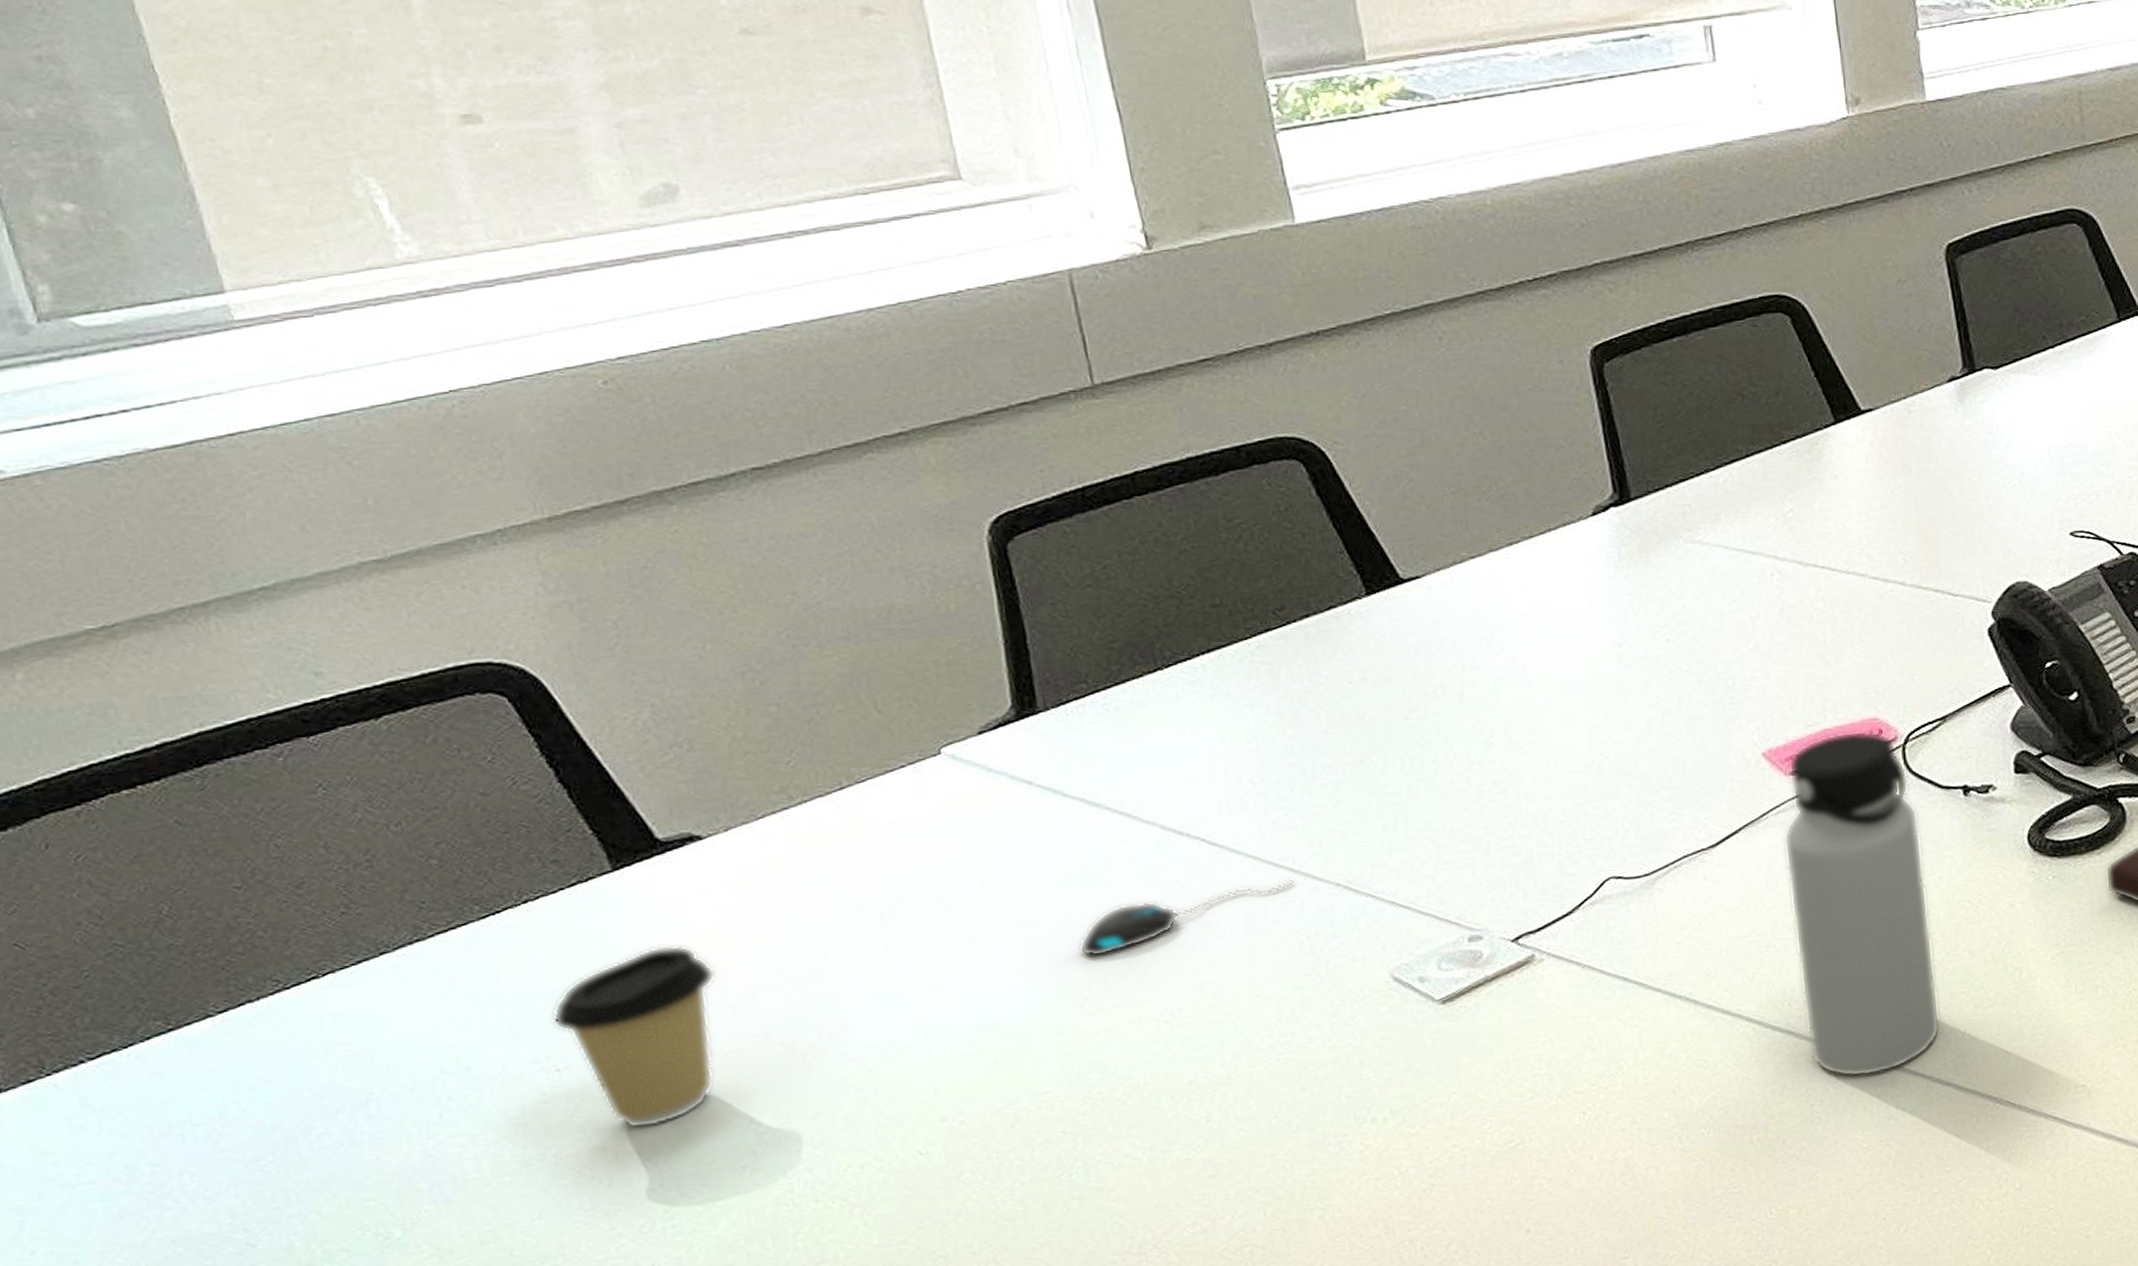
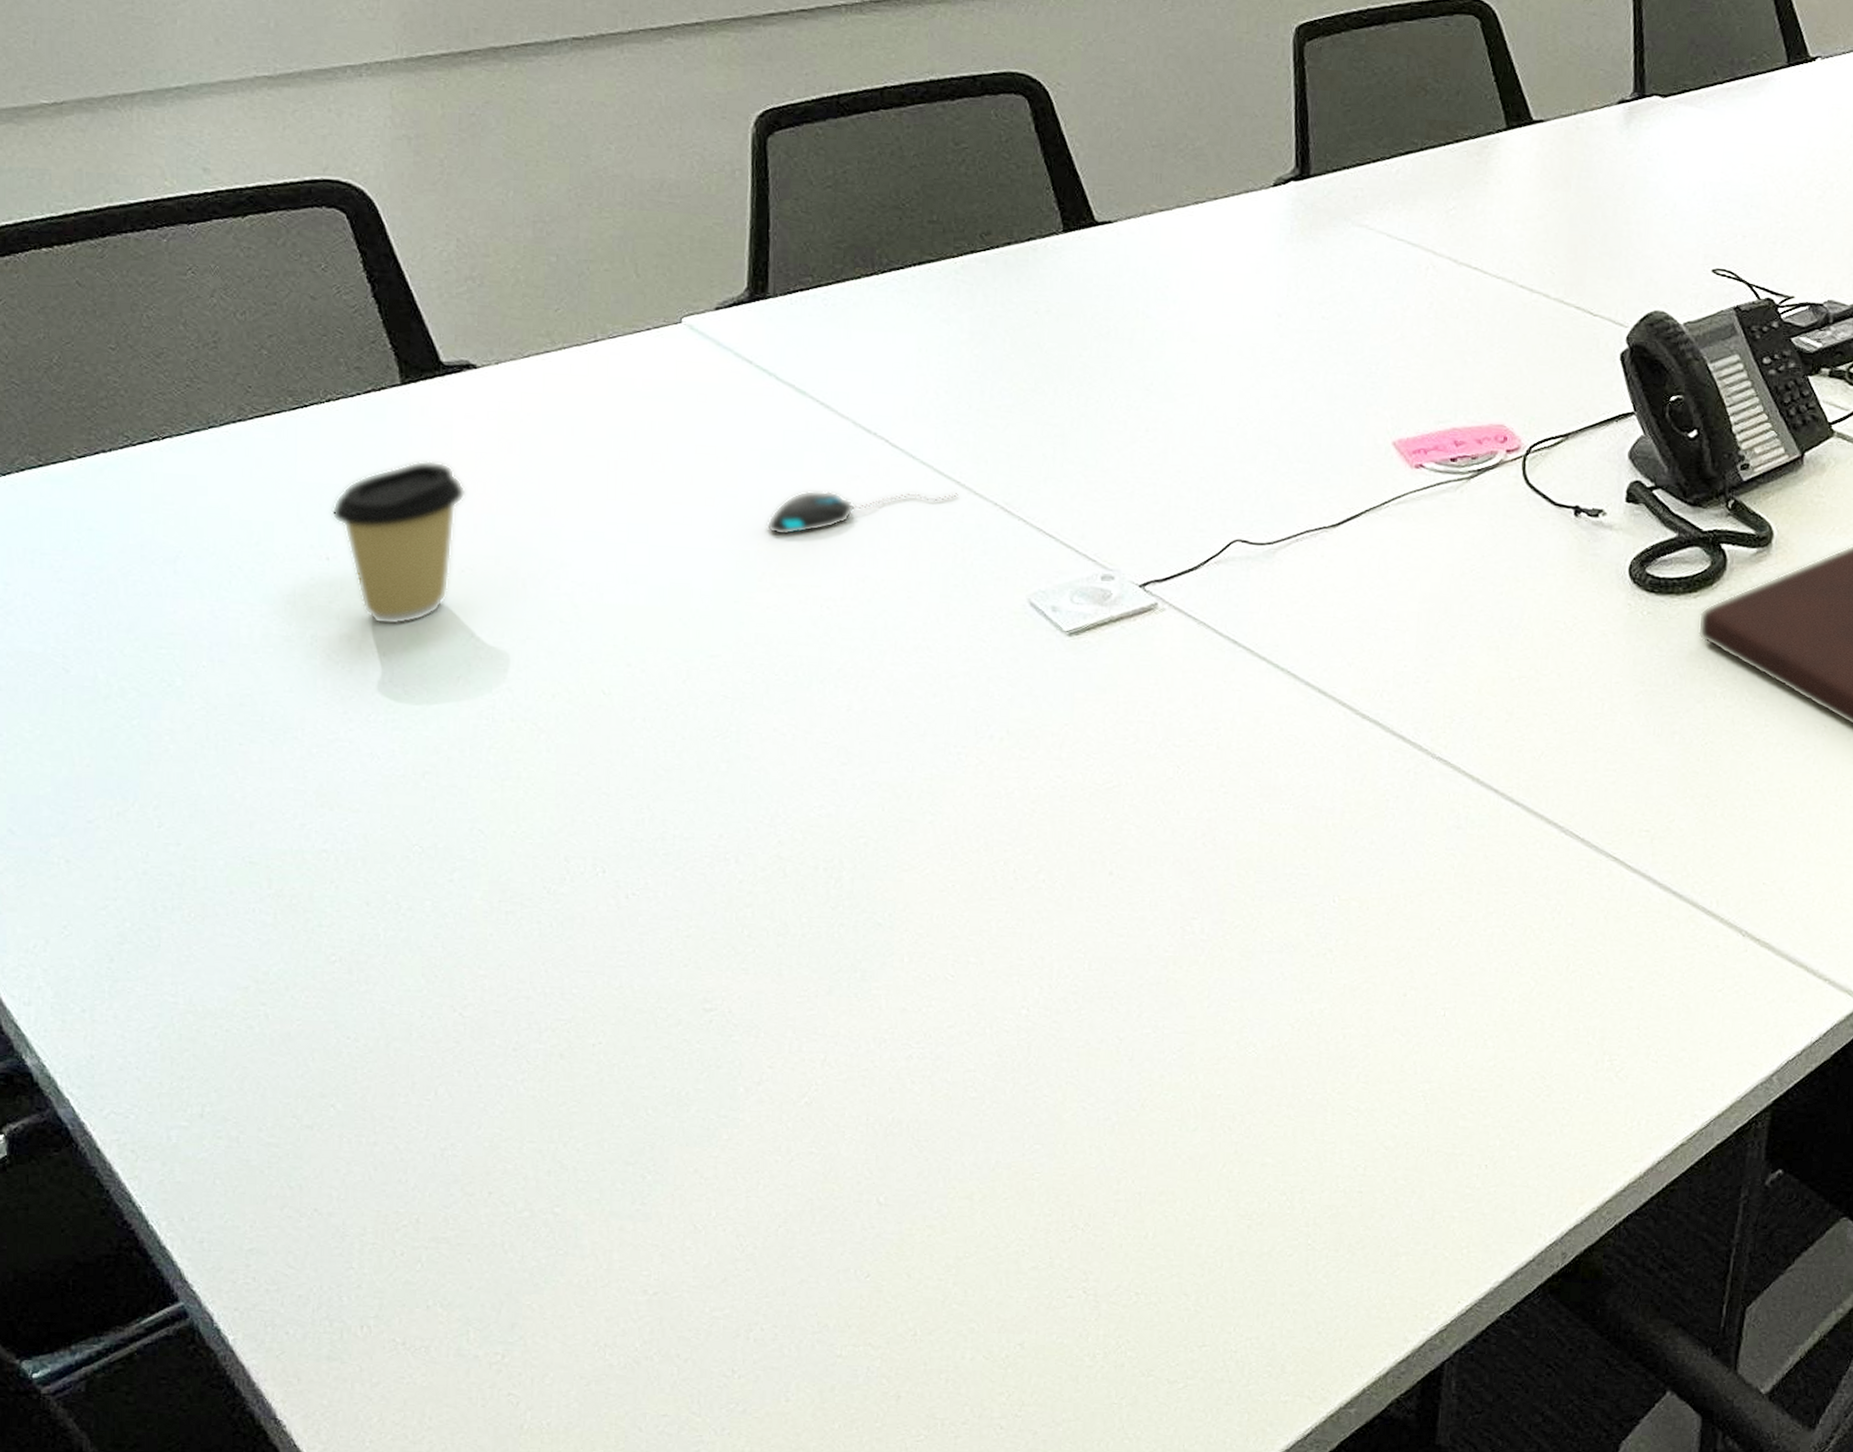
water bottle: present [1783,731,1941,1077] -> none [1394,433,1528,781]

